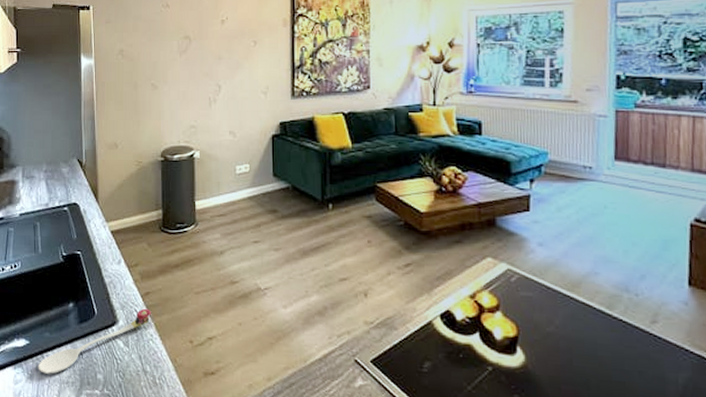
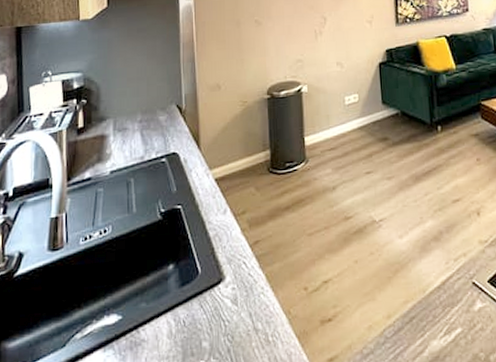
spoon: present [38,308,151,374] -> none [132,259,261,352]

